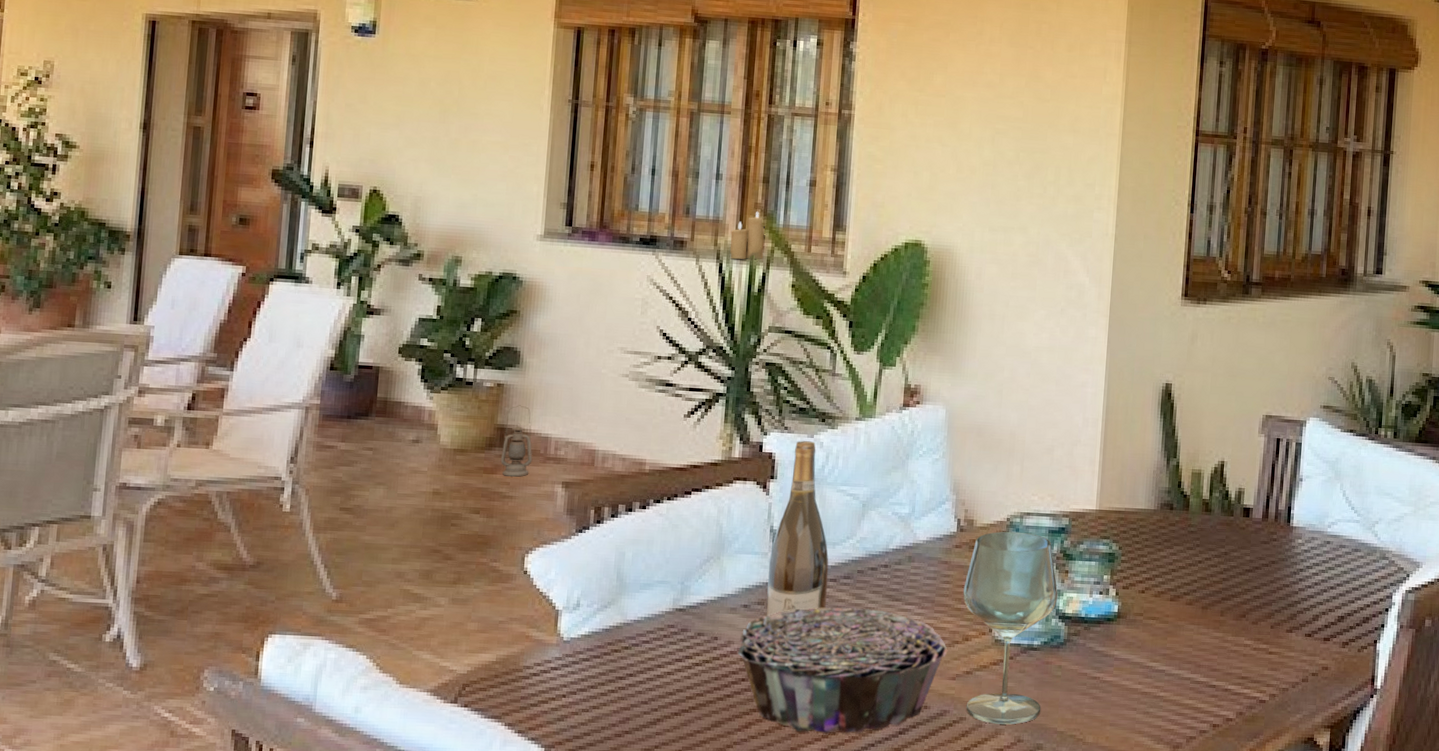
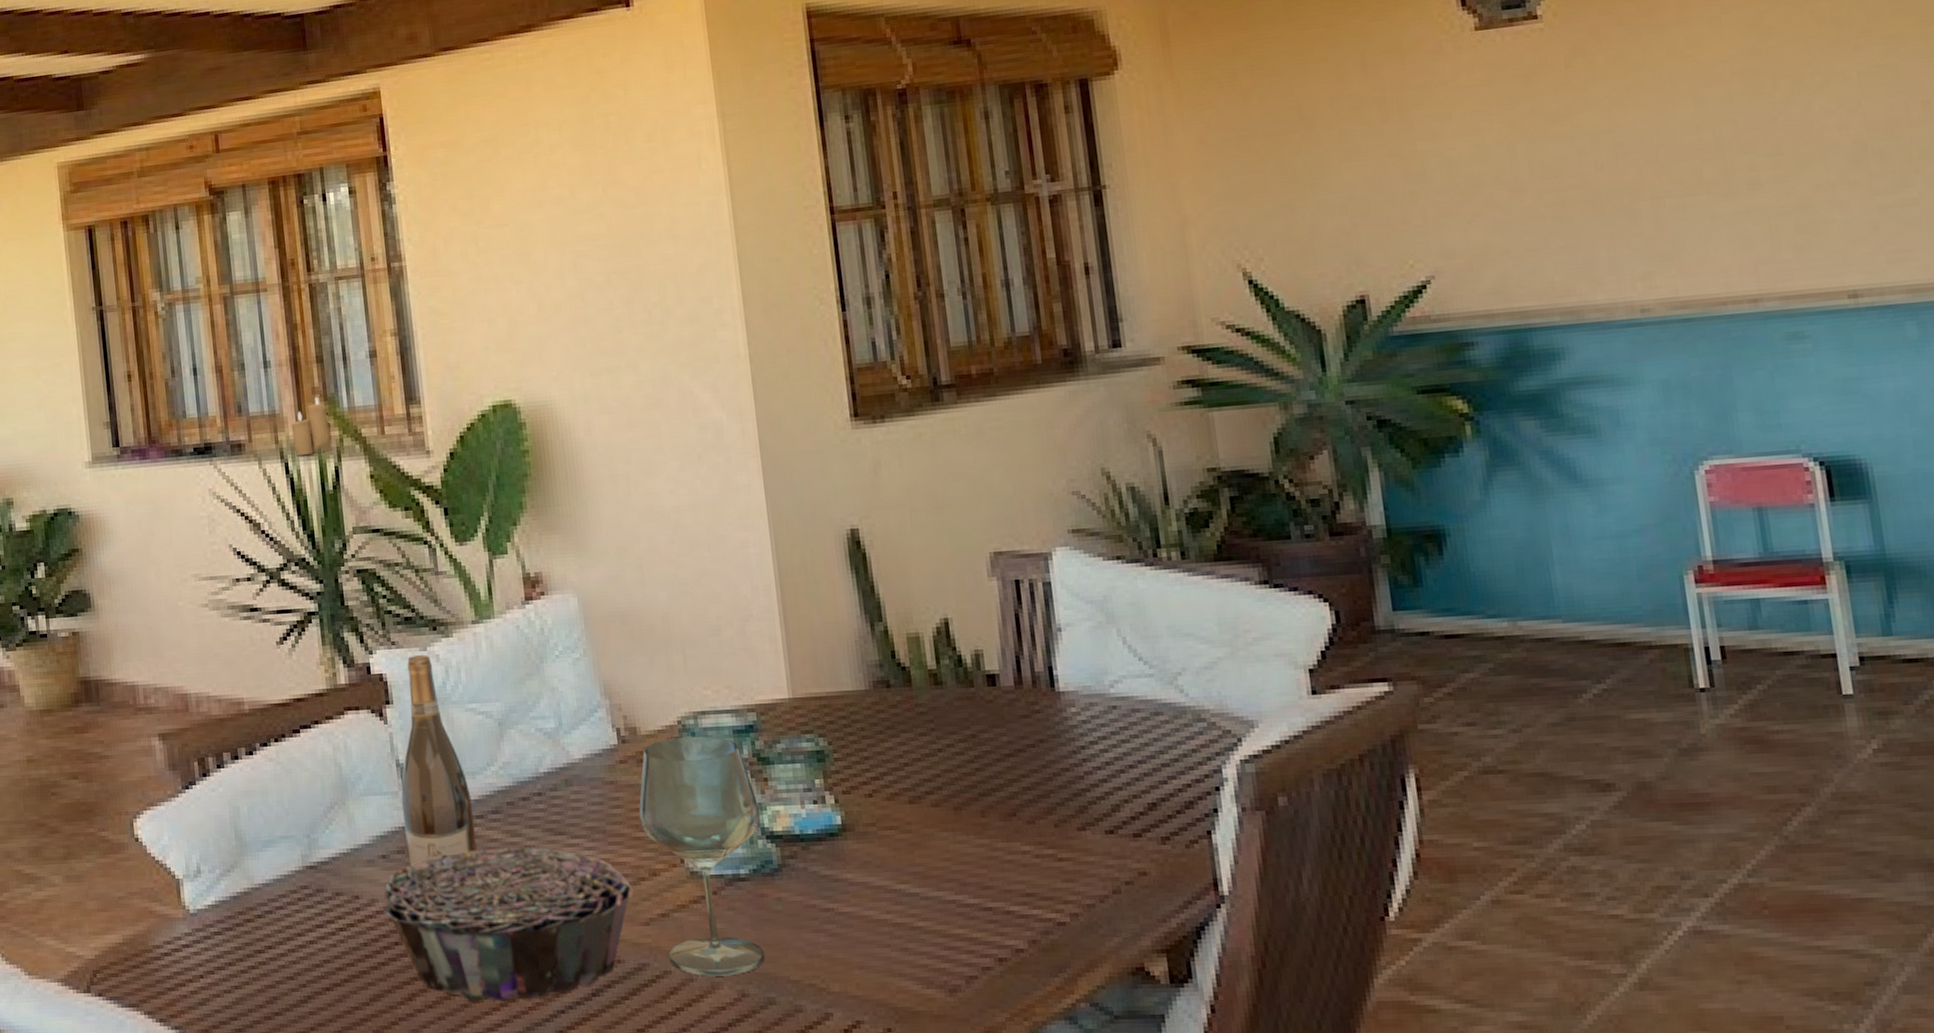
lantern: present [500,405,533,477] -> none [88,653,123,734]

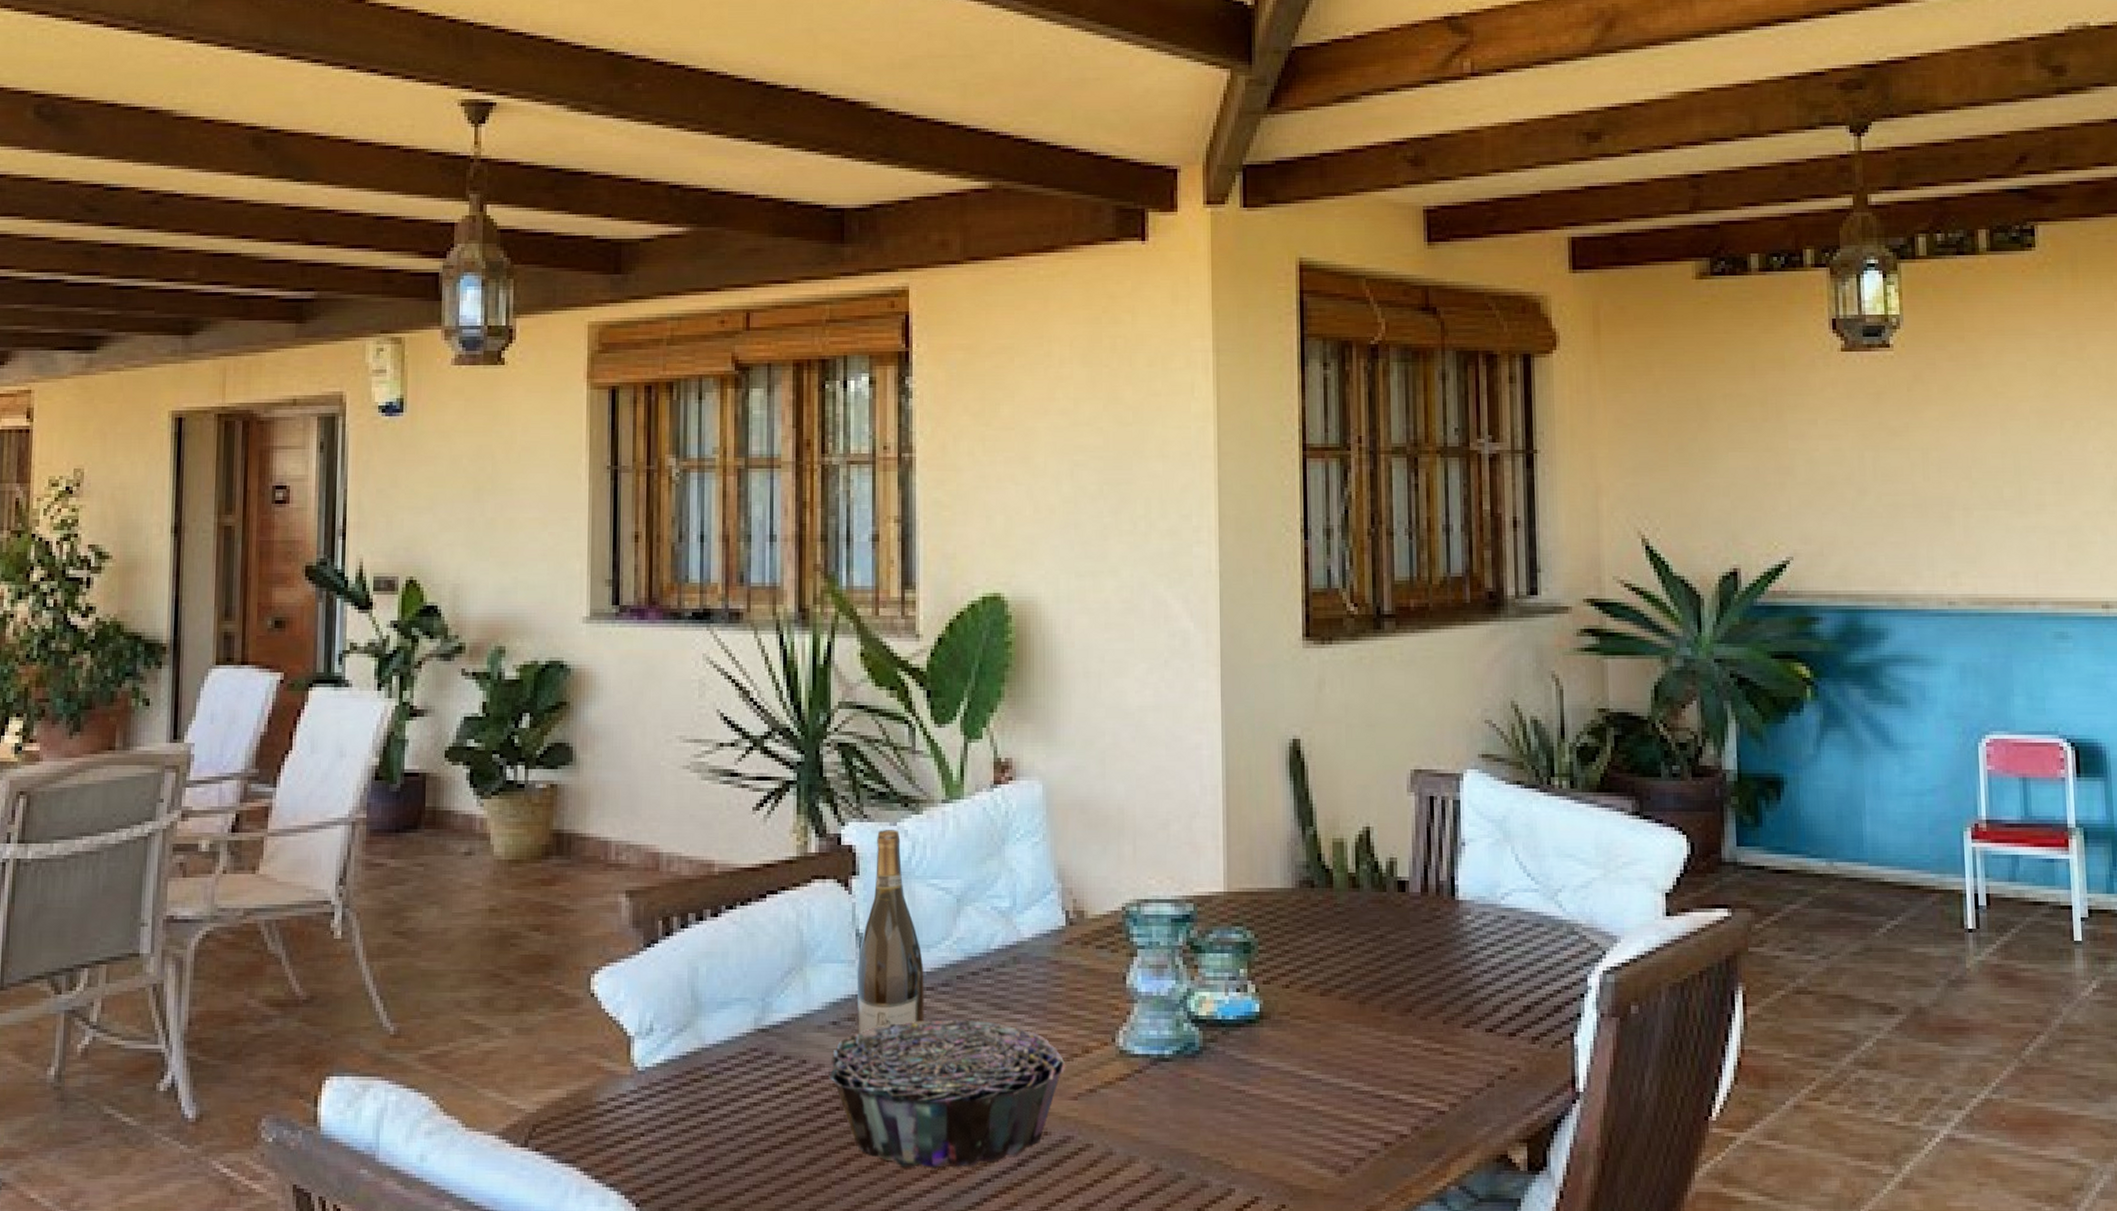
candle: present [291,397,333,457] -> none [790,574,828,629]
wine glass: present [638,736,765,977] -> none [1078,922,1188,1151]

